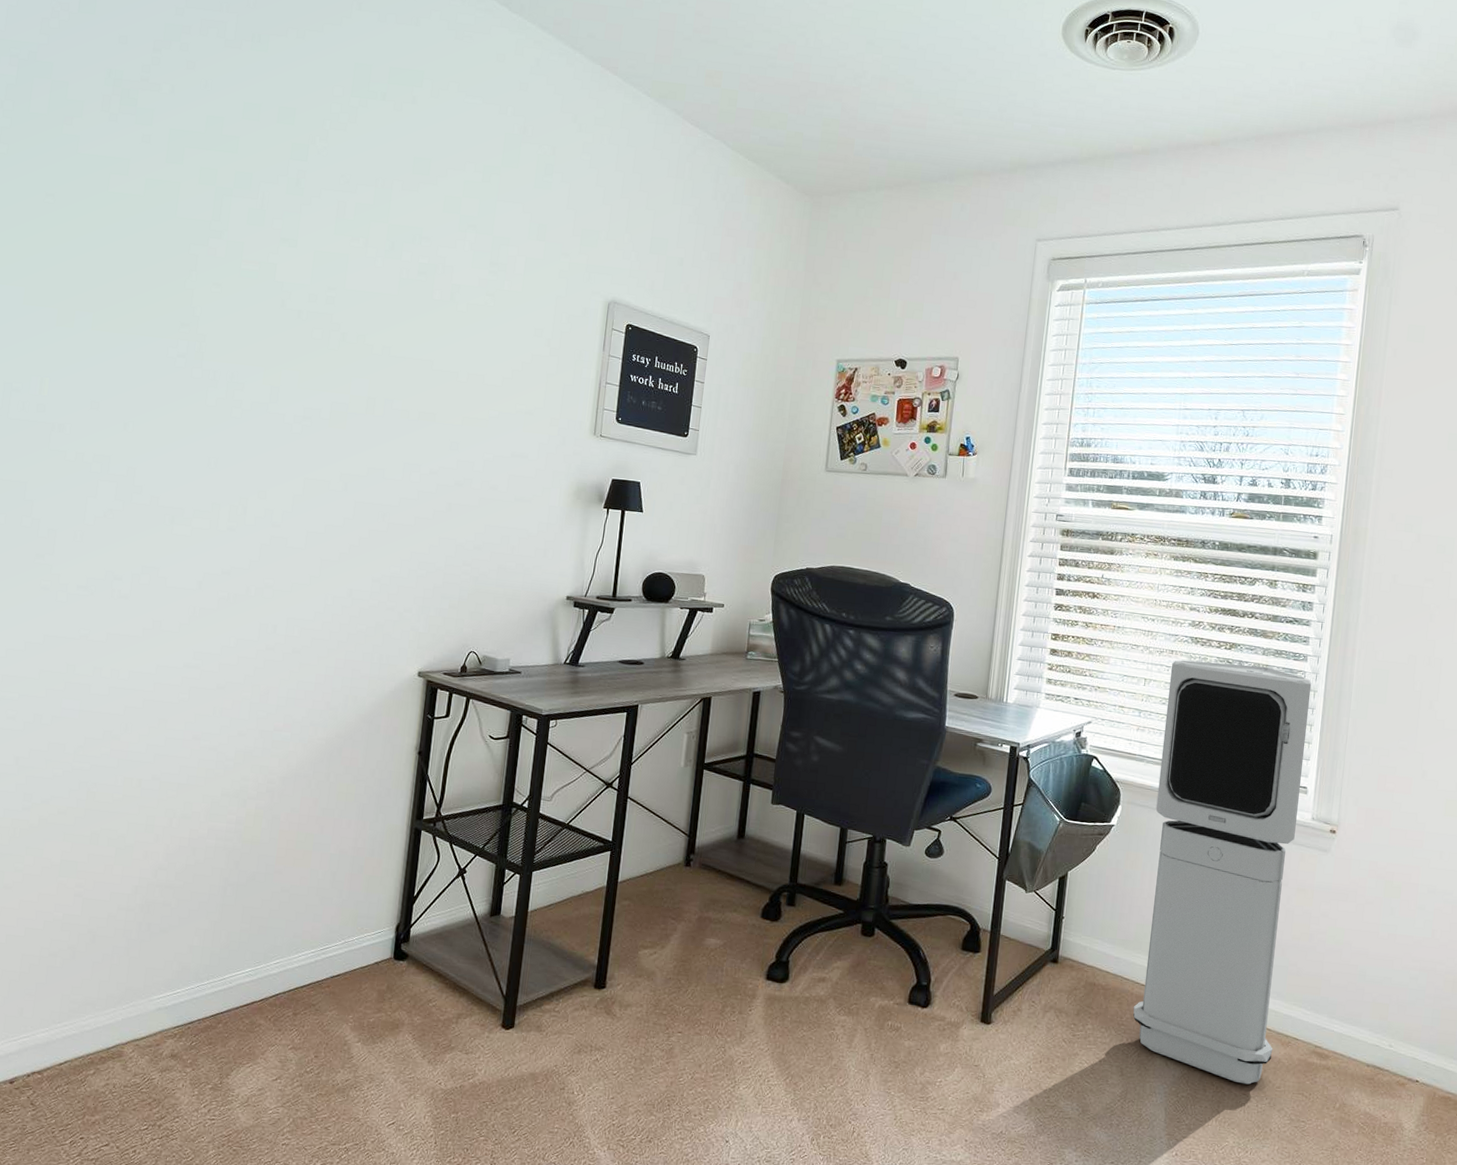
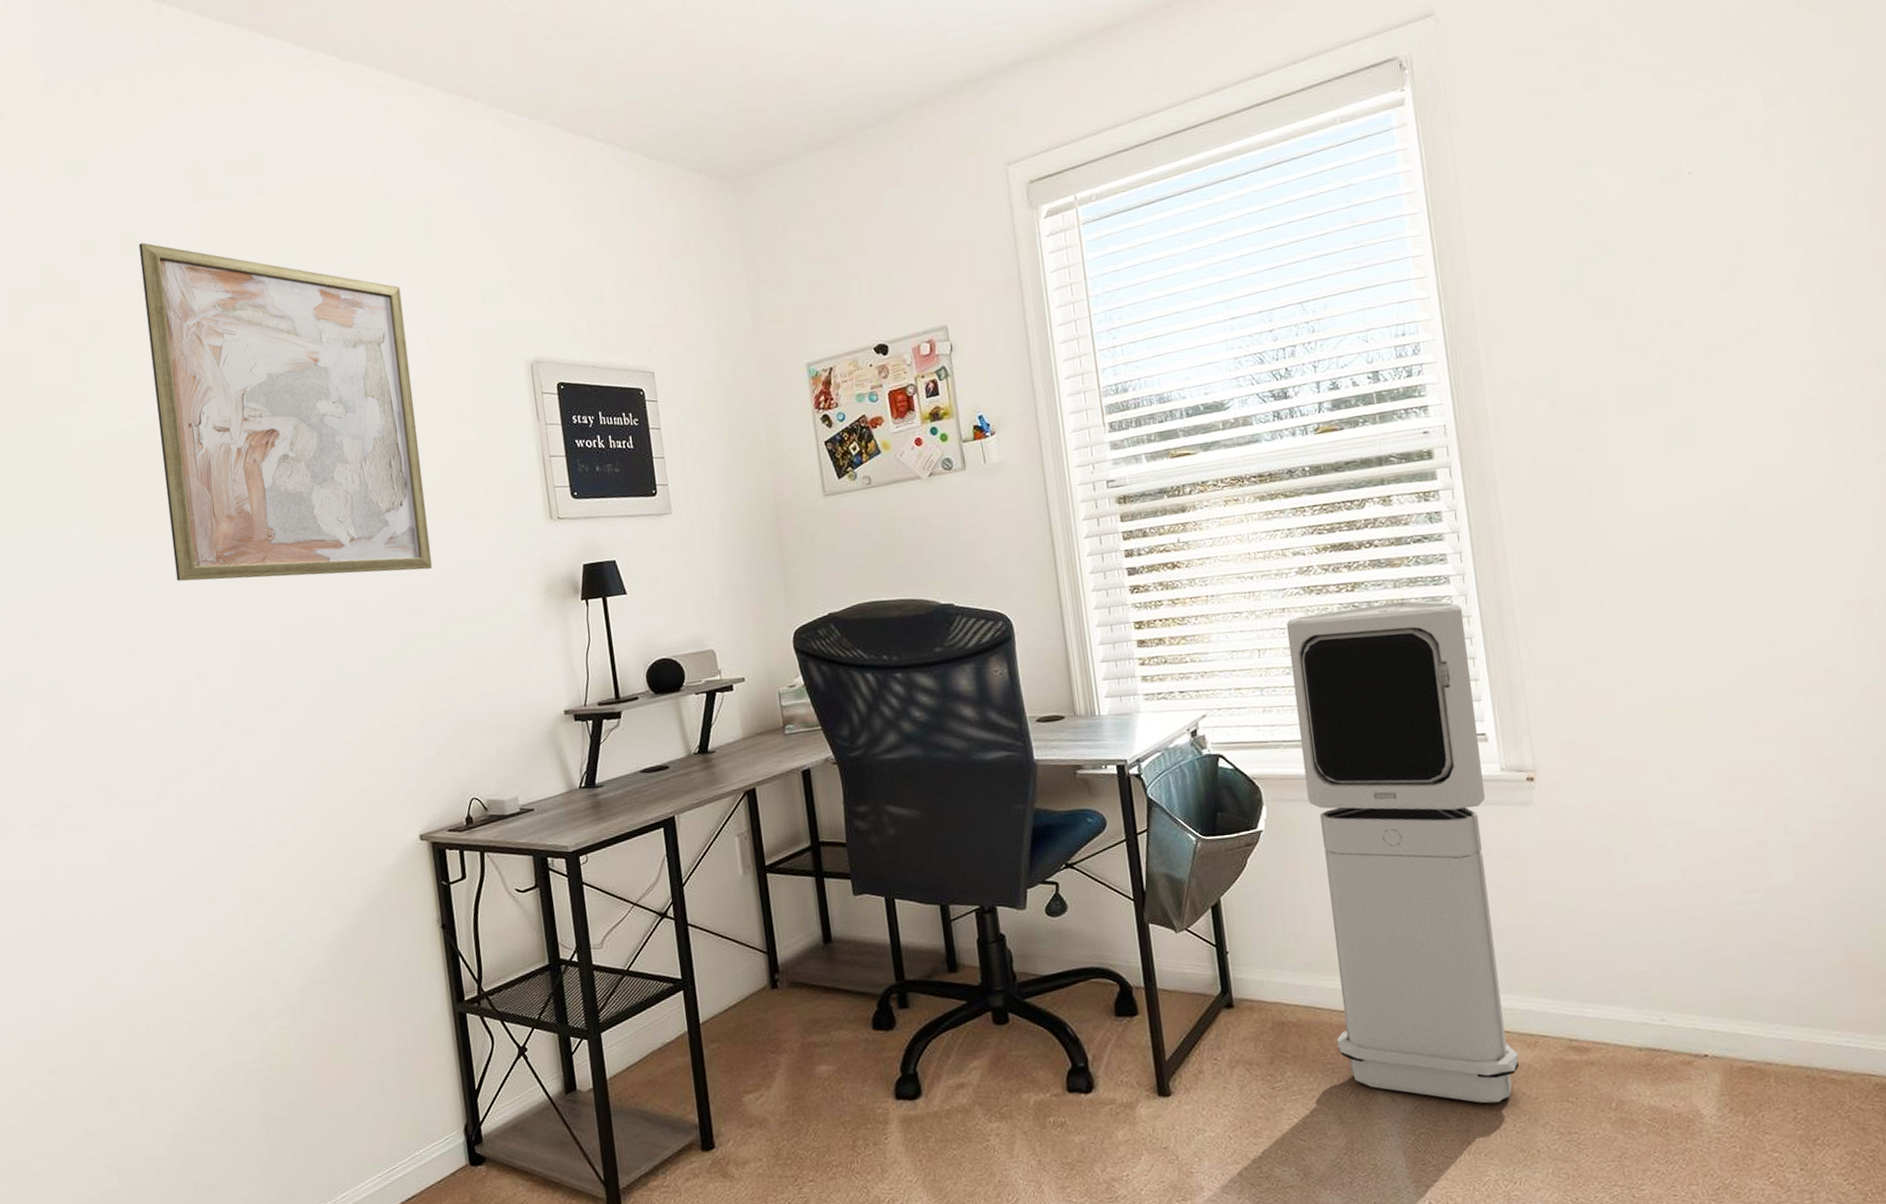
wall art: none [260,118,513,452] -> present [138,243,432,581]

